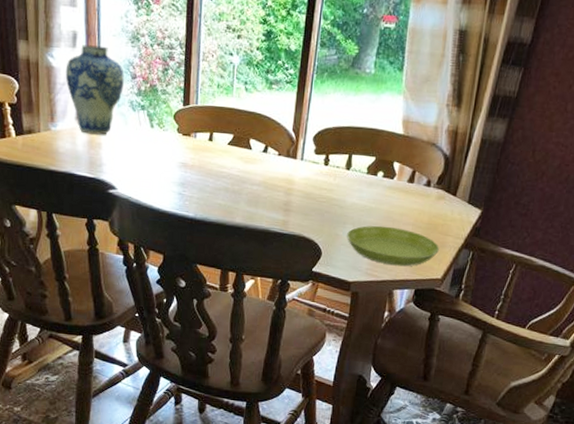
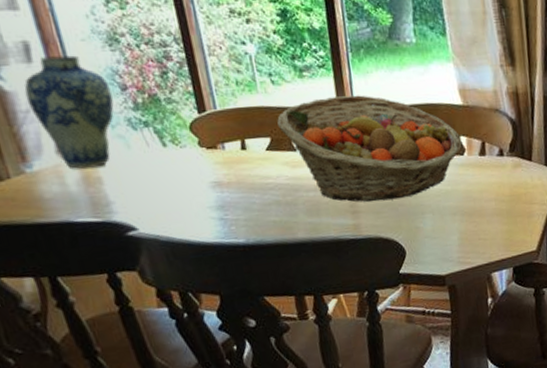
fruit basket: none [242,109,395,207] -> present [277,95,462,202]
saucer: present [347,226,439,267] -> none [428,206,528,248]

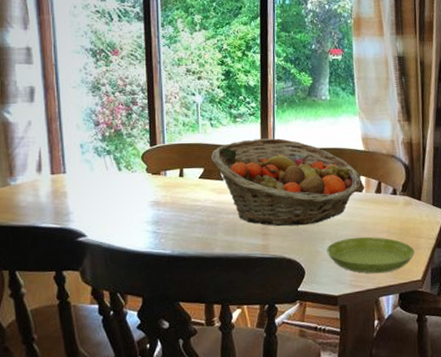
vase: present [24,55,114,169] -> none [23,98,87,184]
saucer: none [428,206,528,248] -> present [327,236,415,274]

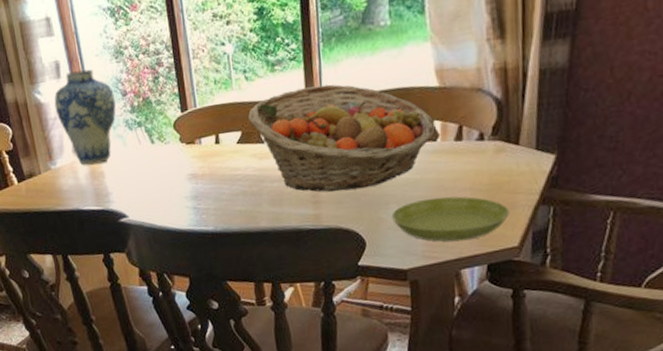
vase: none [23,98,87,184] -> present [54,69,116,165]

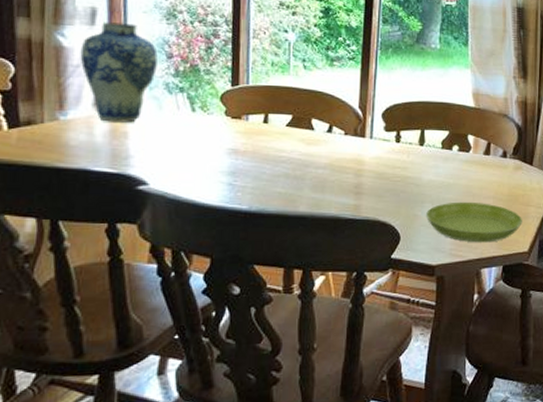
fruit basket: present [248,84,436,192] -> none [302,86,469,186]

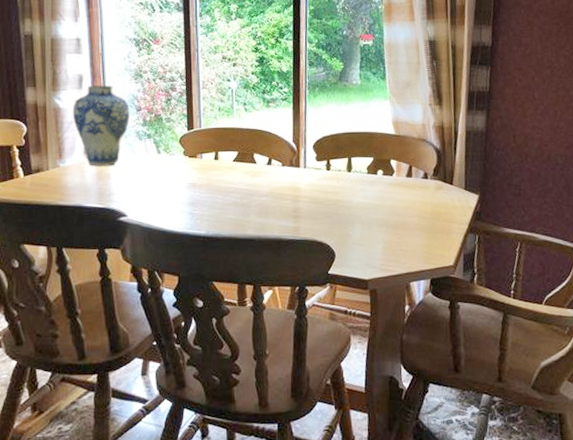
saucer: present [426,201,522,243] -> none [357,220,446,258]

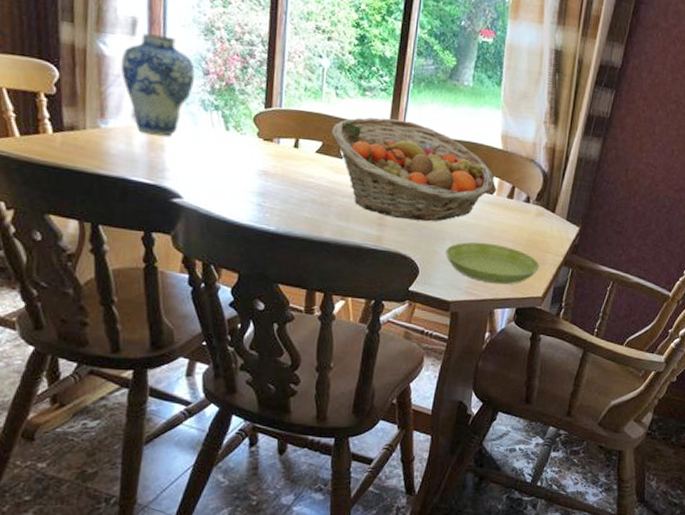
fruit basket: none [245,122,392,209] -> present [332,117,494,222]
saucer: none [357,220,446,258] -> present [445,242,539,285]

